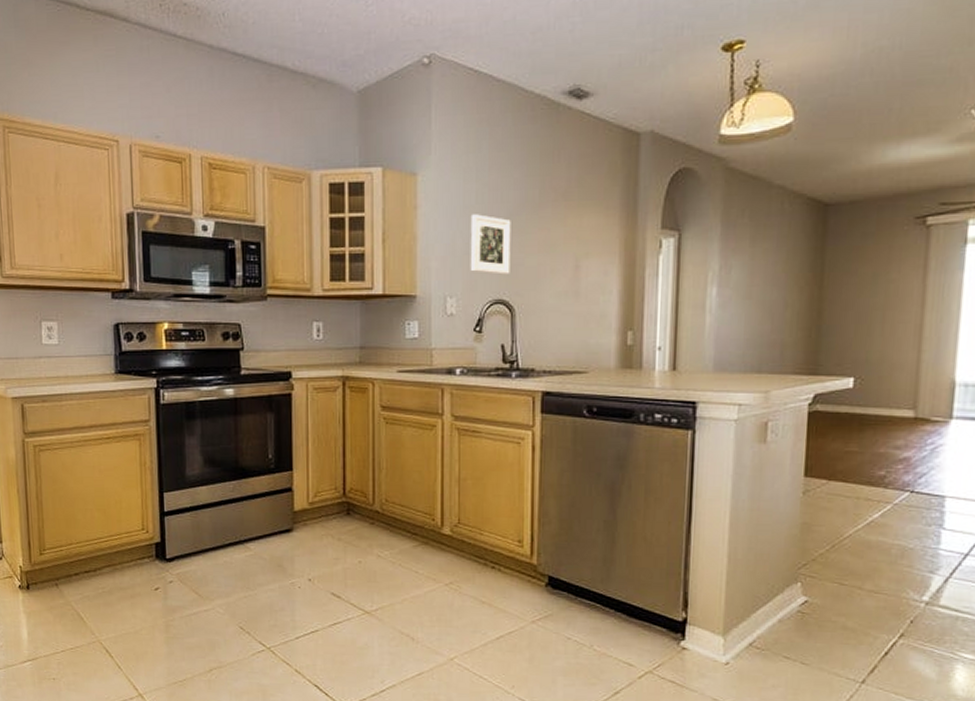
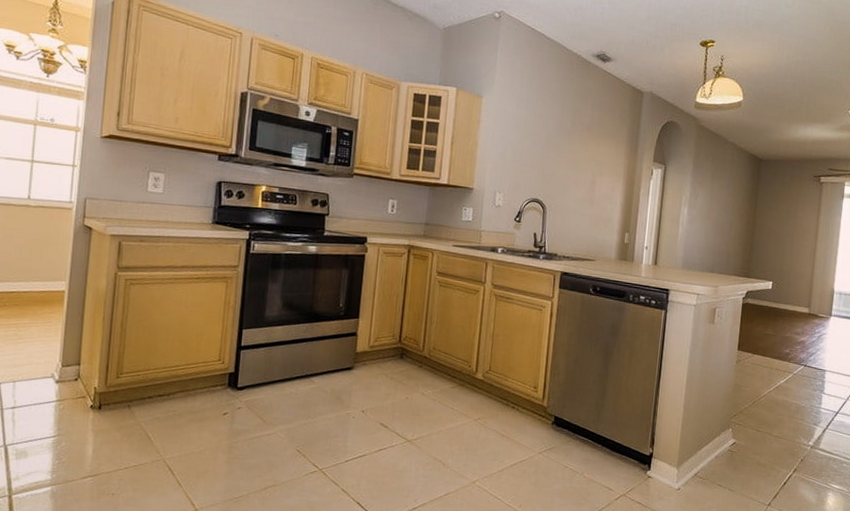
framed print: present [470,214,511,275] -> none [515,133,549,181]

